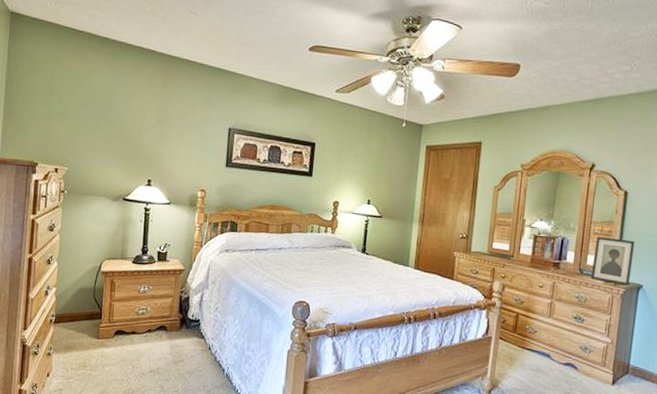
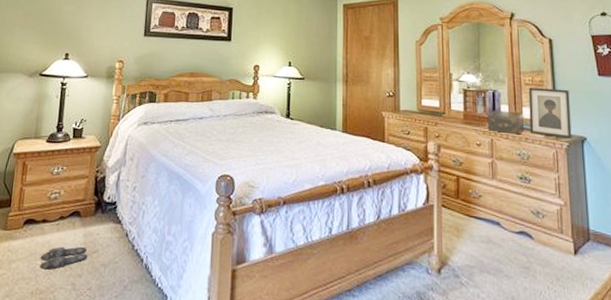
slippers: none [131,355,174,374] -> present [40,246,87,270]
decorative box: none [551,256,588,280] -> present [487,110,525,135]

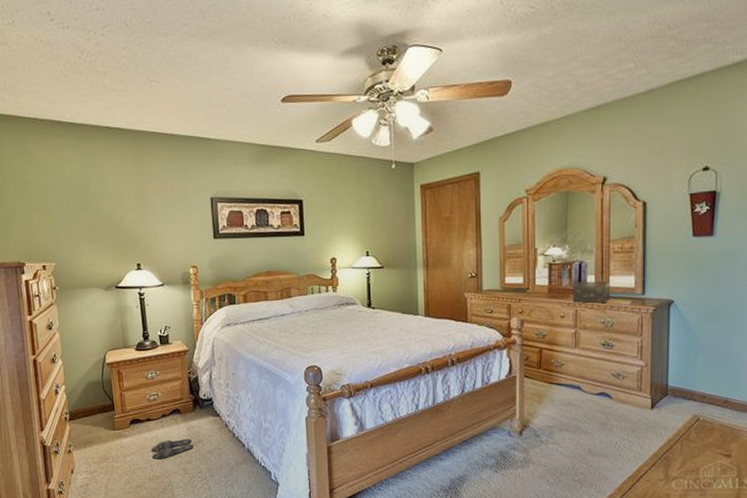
picture frame: present [528,87,572,139] -> none [616,253,660,303]

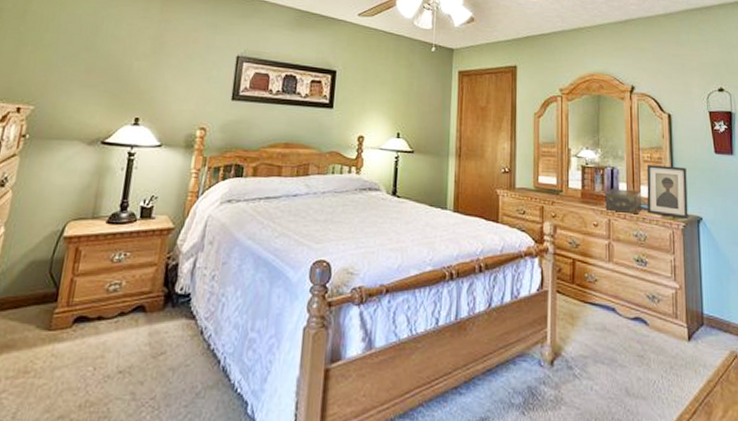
slippers: present [151,438,193,459] -> none [92,347,152,377]
picture frame: none [616,253,660,303] -> present [646,165,689,219]

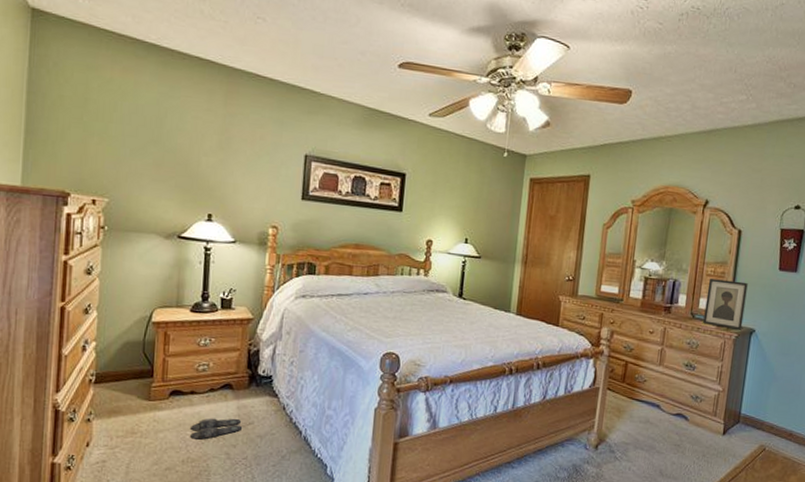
slippers: none [92,347,152,377] -> present [190,418,242,440]
decorative box: present [605,188,642,215] -> none [662,299,700,325]

